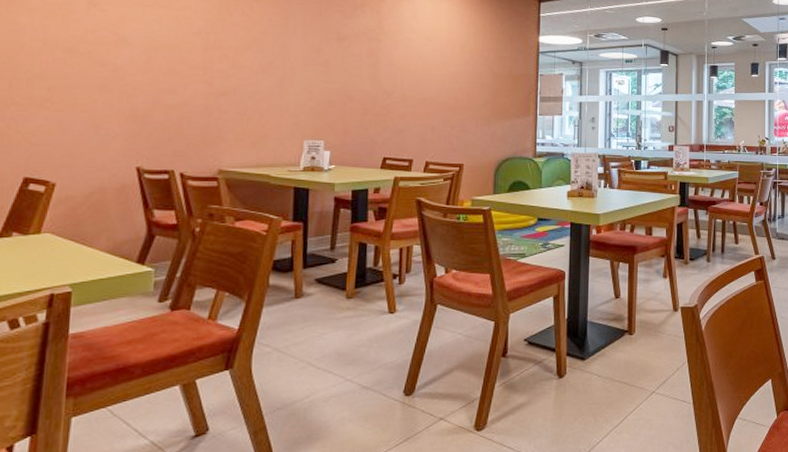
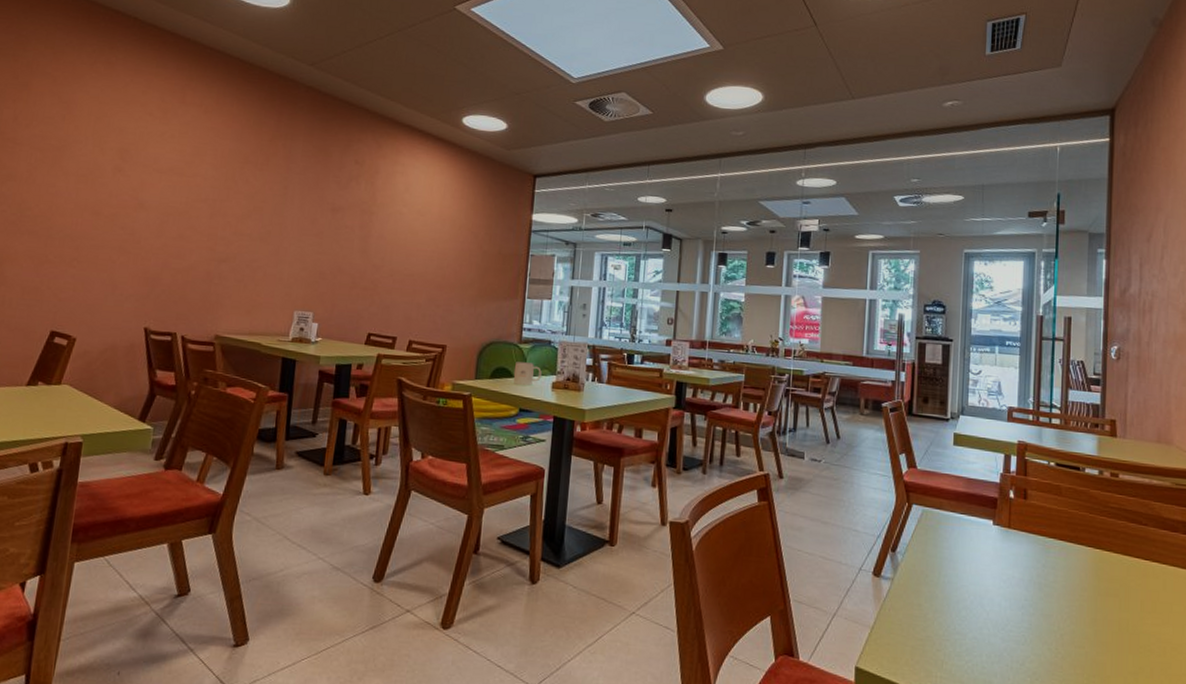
mug: none [530,175,557,197] -> present [513,362,542,387]

